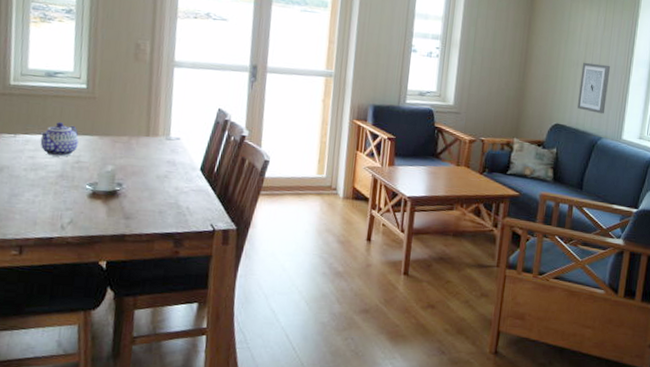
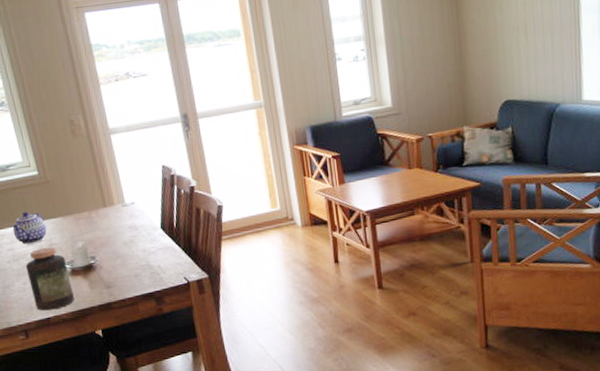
jar: none [40,163,90,230] -> present [25,246,75,311]
wall art: present [577,62,611,114] -> none [523,21,559,79]

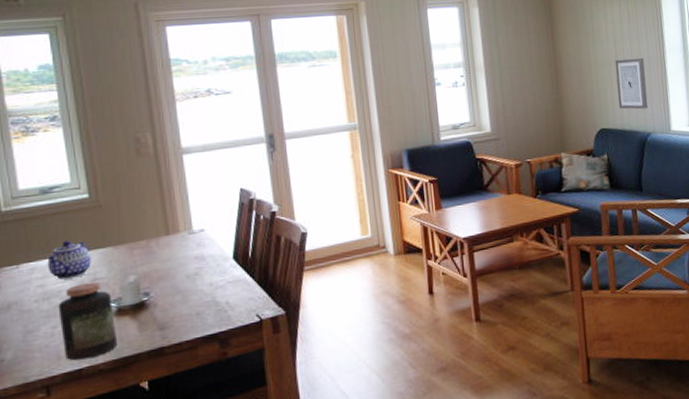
wall art: none [523,21,559,79] -> present [614,57,648,110]

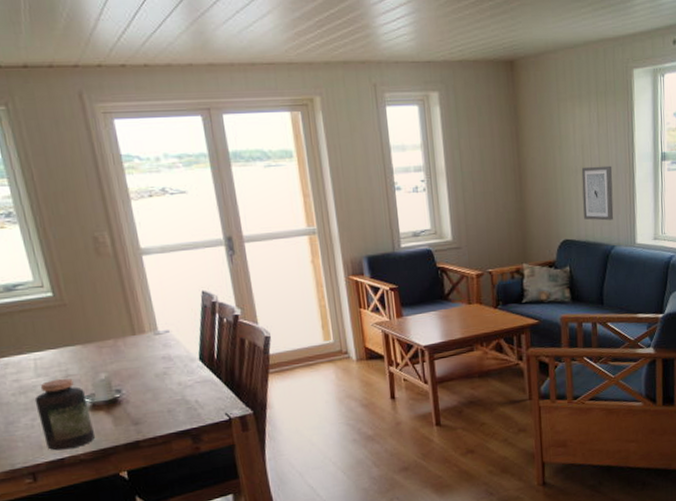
teapot: present [47,240,91,280] -> none [18,338,62,375]

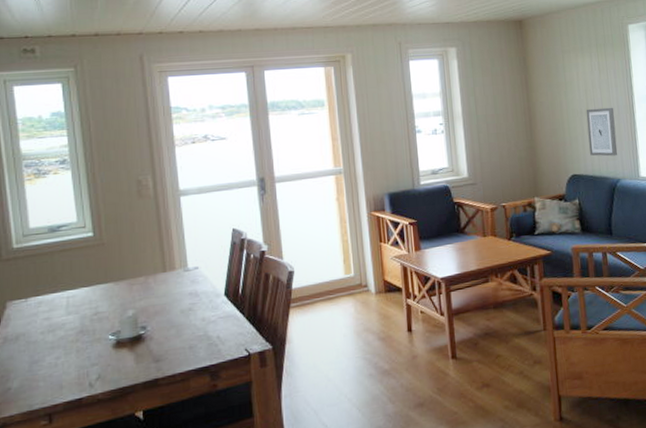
jar: present [34,378,96,451] -> none [62,315,116,390]

